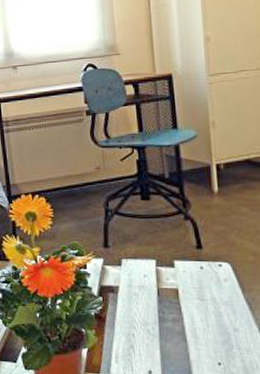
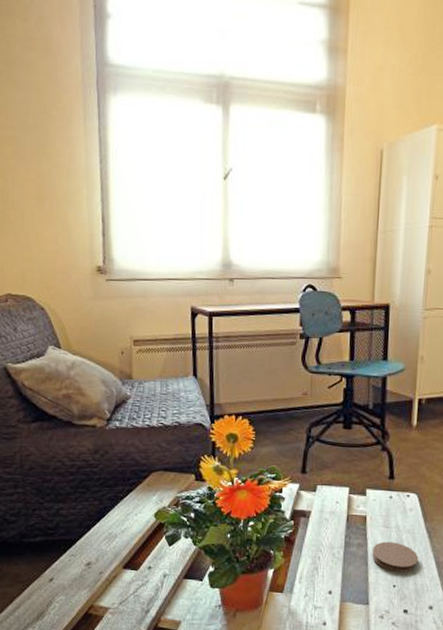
coaster: none [189,315,243,348] -> present [372,541,419,573]

